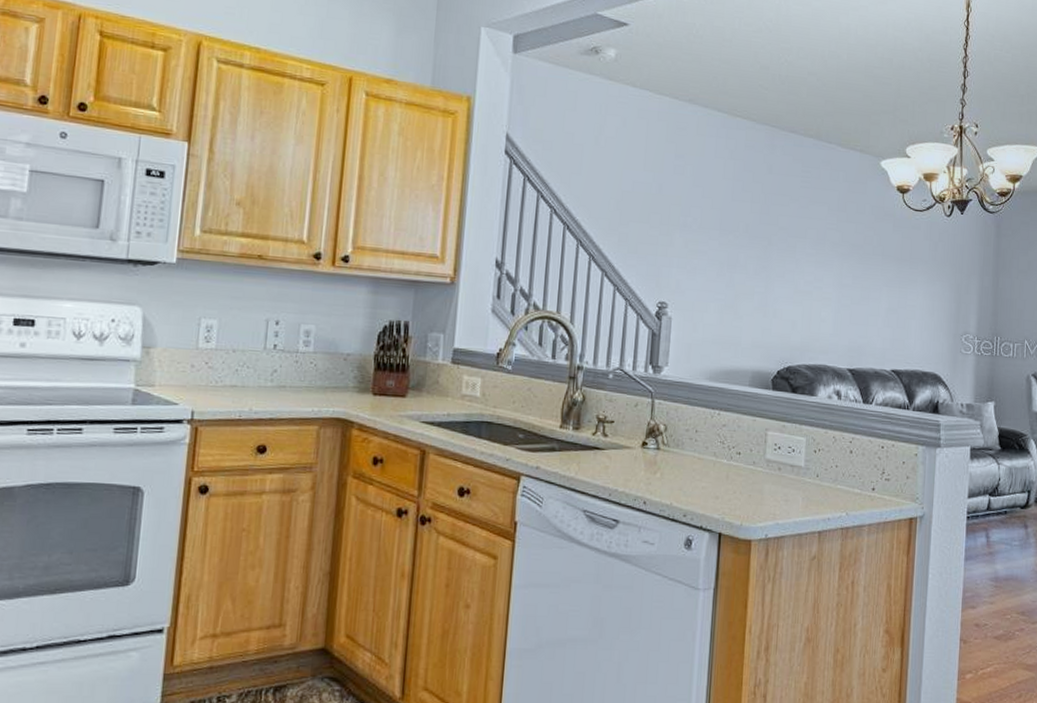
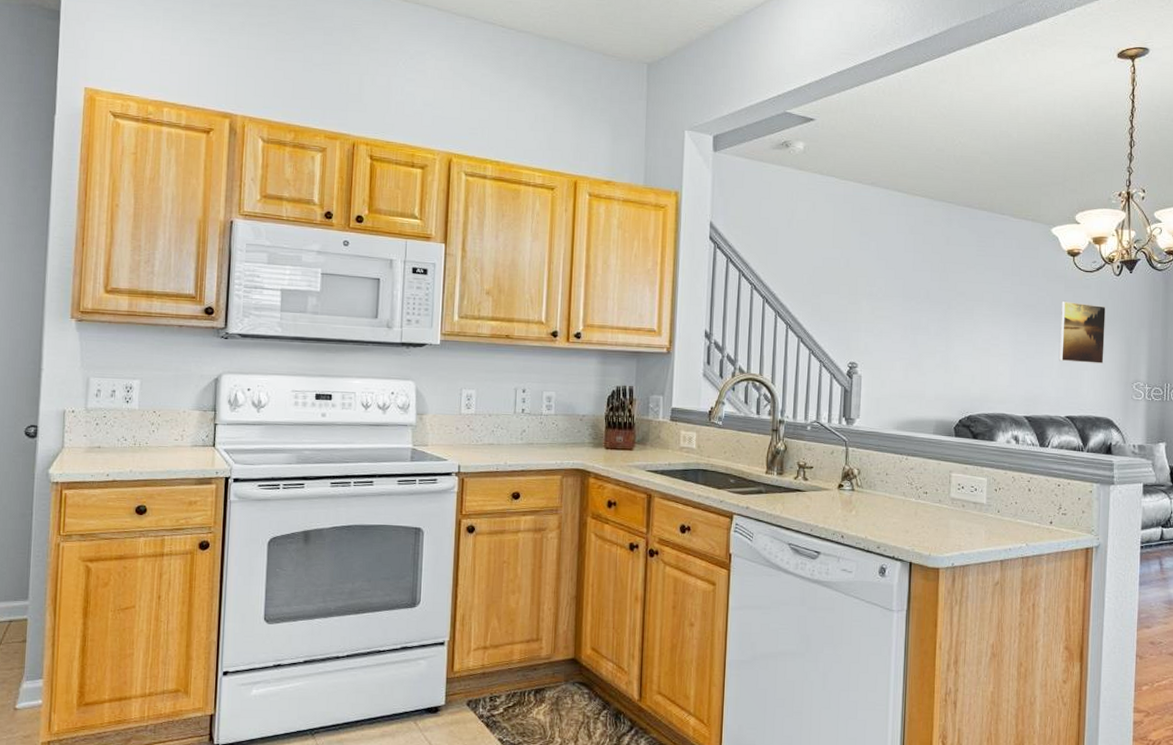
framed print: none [885,241,936,313] -> present [1058,300,1106,364]

